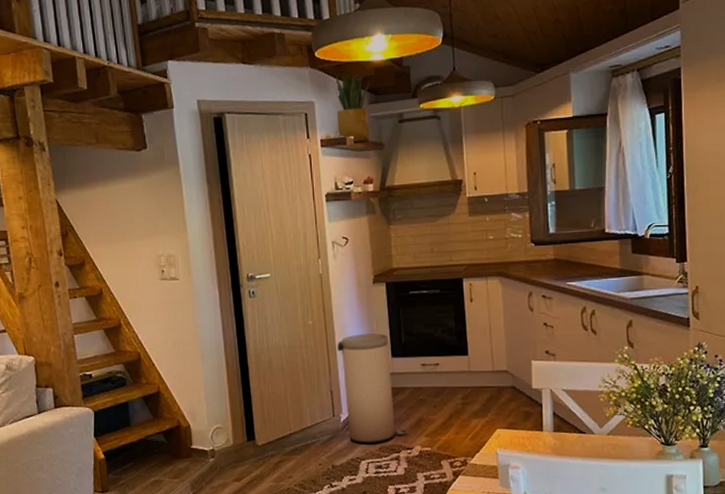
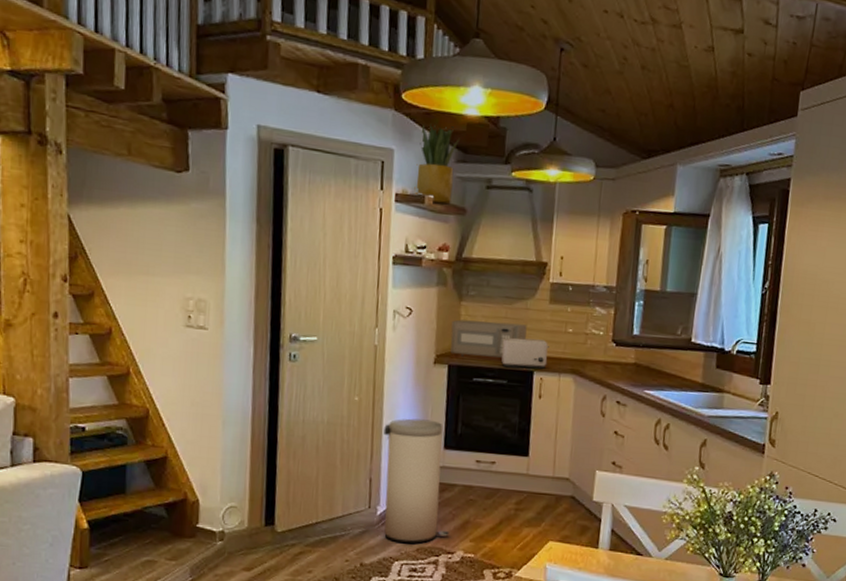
microwave: none [384,238,452,274] -> present [450,319,527,358]
toaster: none [431,249,474,279] -> present [501,337,549,370]

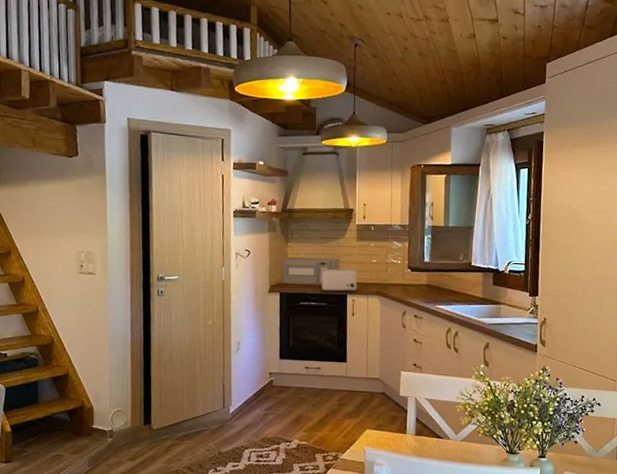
pedal bin: present [384,418,449,545] -> none [232,336,287,436]
planter: present [414,124,460,206] -> none [247,108,281,170]

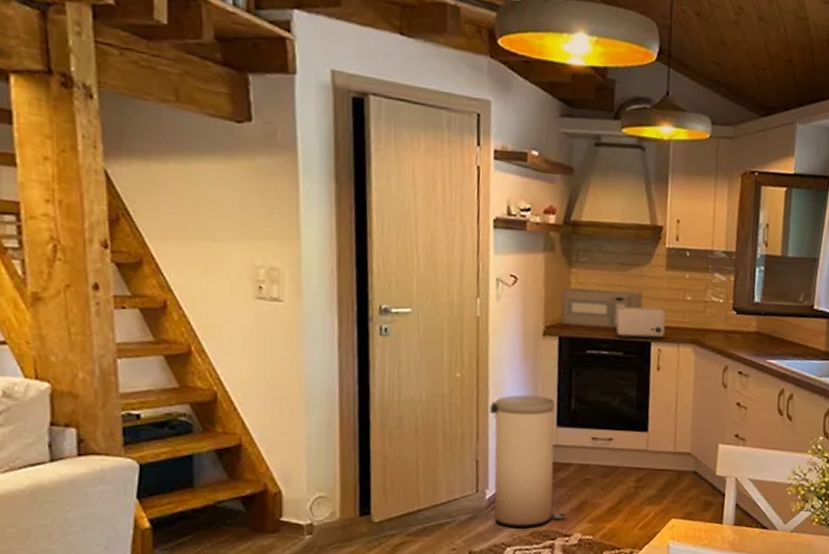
pedal bin: none [232,336,287,436] -> present [490,395,565,529]

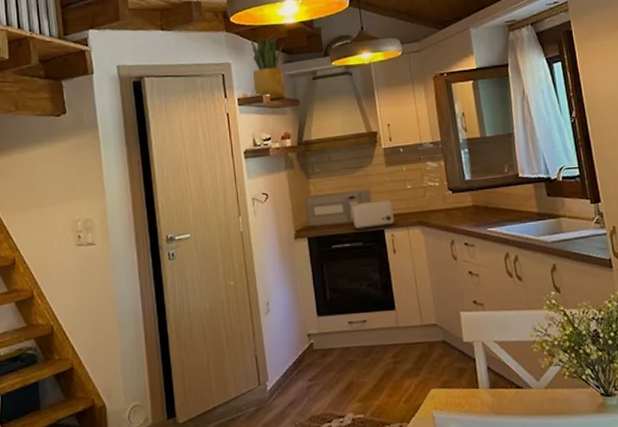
pedal bin: present [490,395,565,529] -> none [261,291,337,416]
planter: none [515,73,564,165] -> present [251,35,285,102]

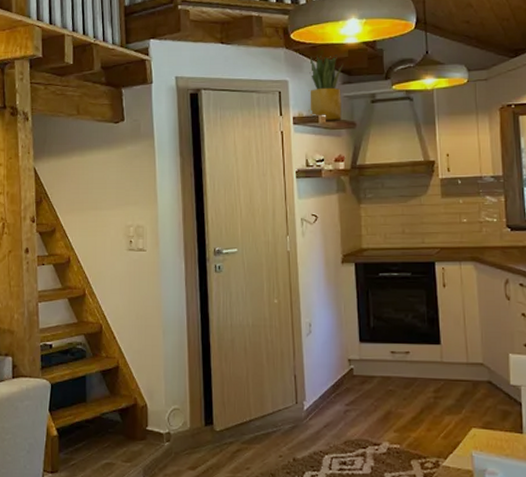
microwave: present [304,189,371,228] -> none [354,219,424,254]
toaster: present [351,200,395,231] -> none [402,232,447,261]

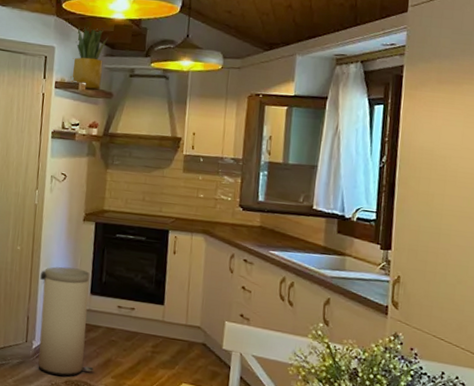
pedal bin: none [303,316,373,438] -> present [38,266,93,378]

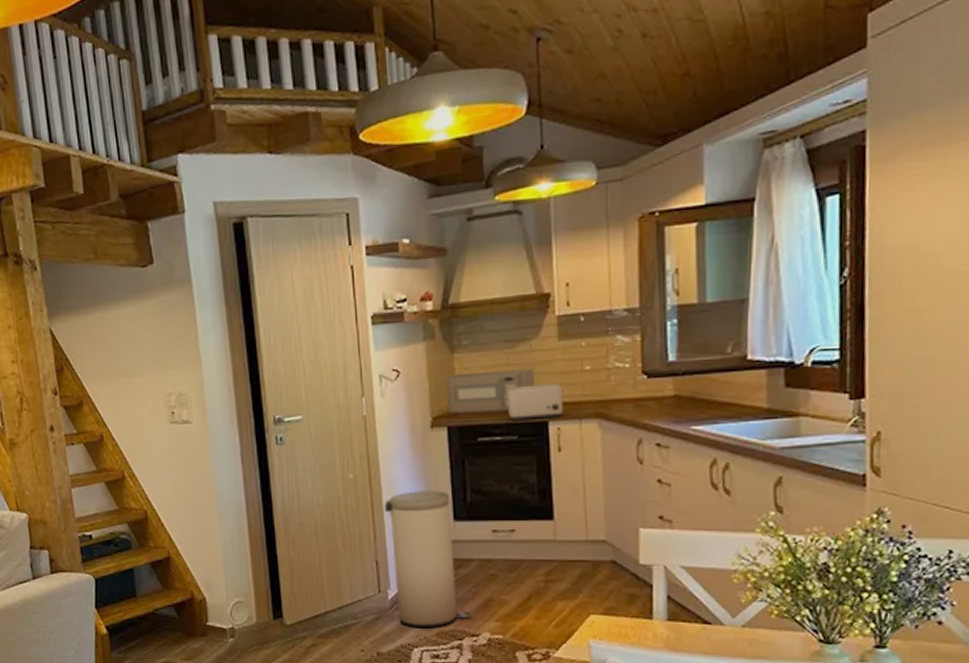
planter: present [70,26,108,91] -> none [384,158,430,251]
microwave: none [97,184,163,218] -> present [446,369,534,416]
toaster: none [141,201,183,229] -> present [507,384,564,421]

